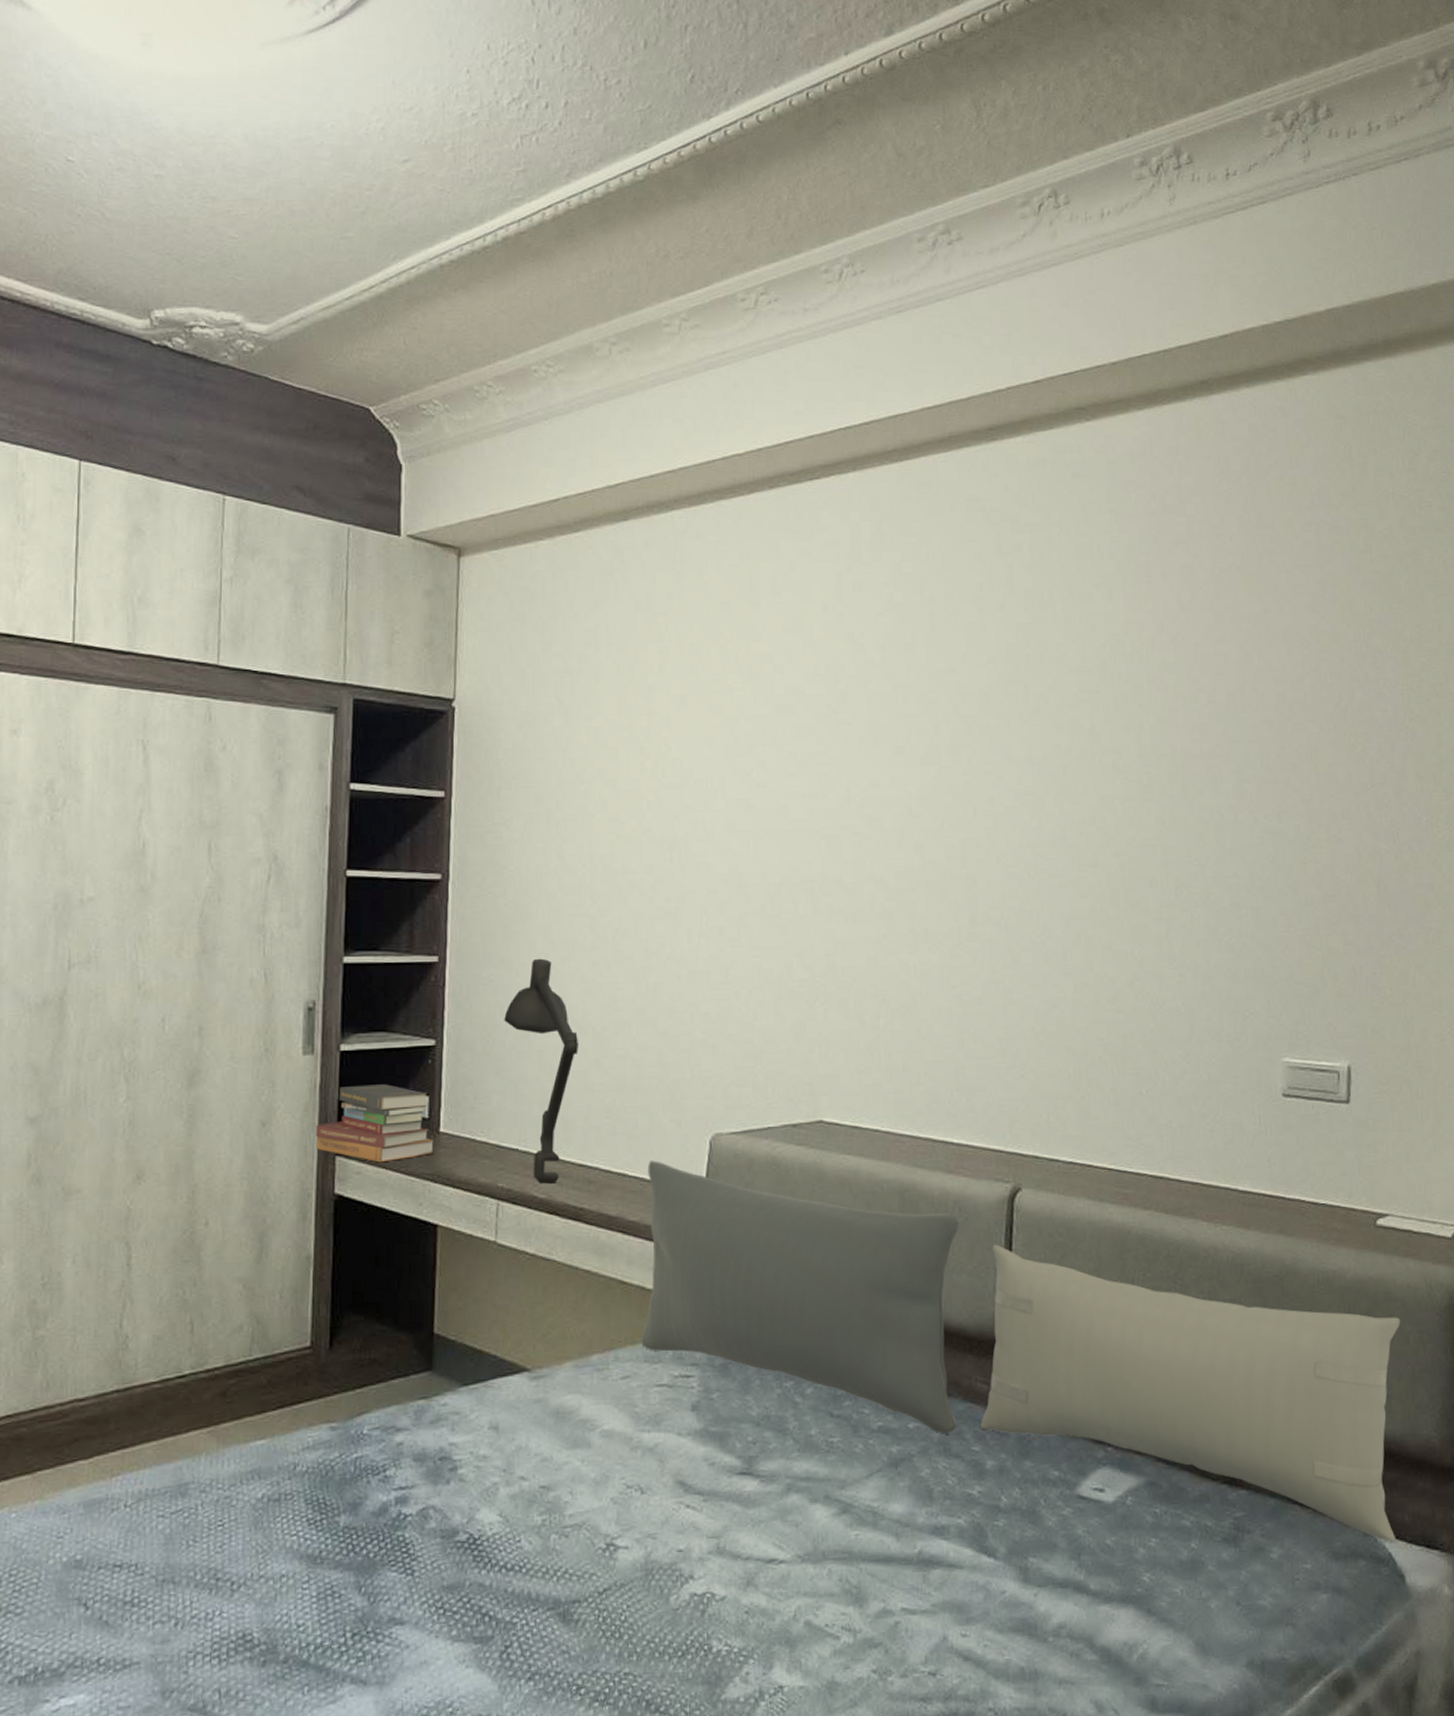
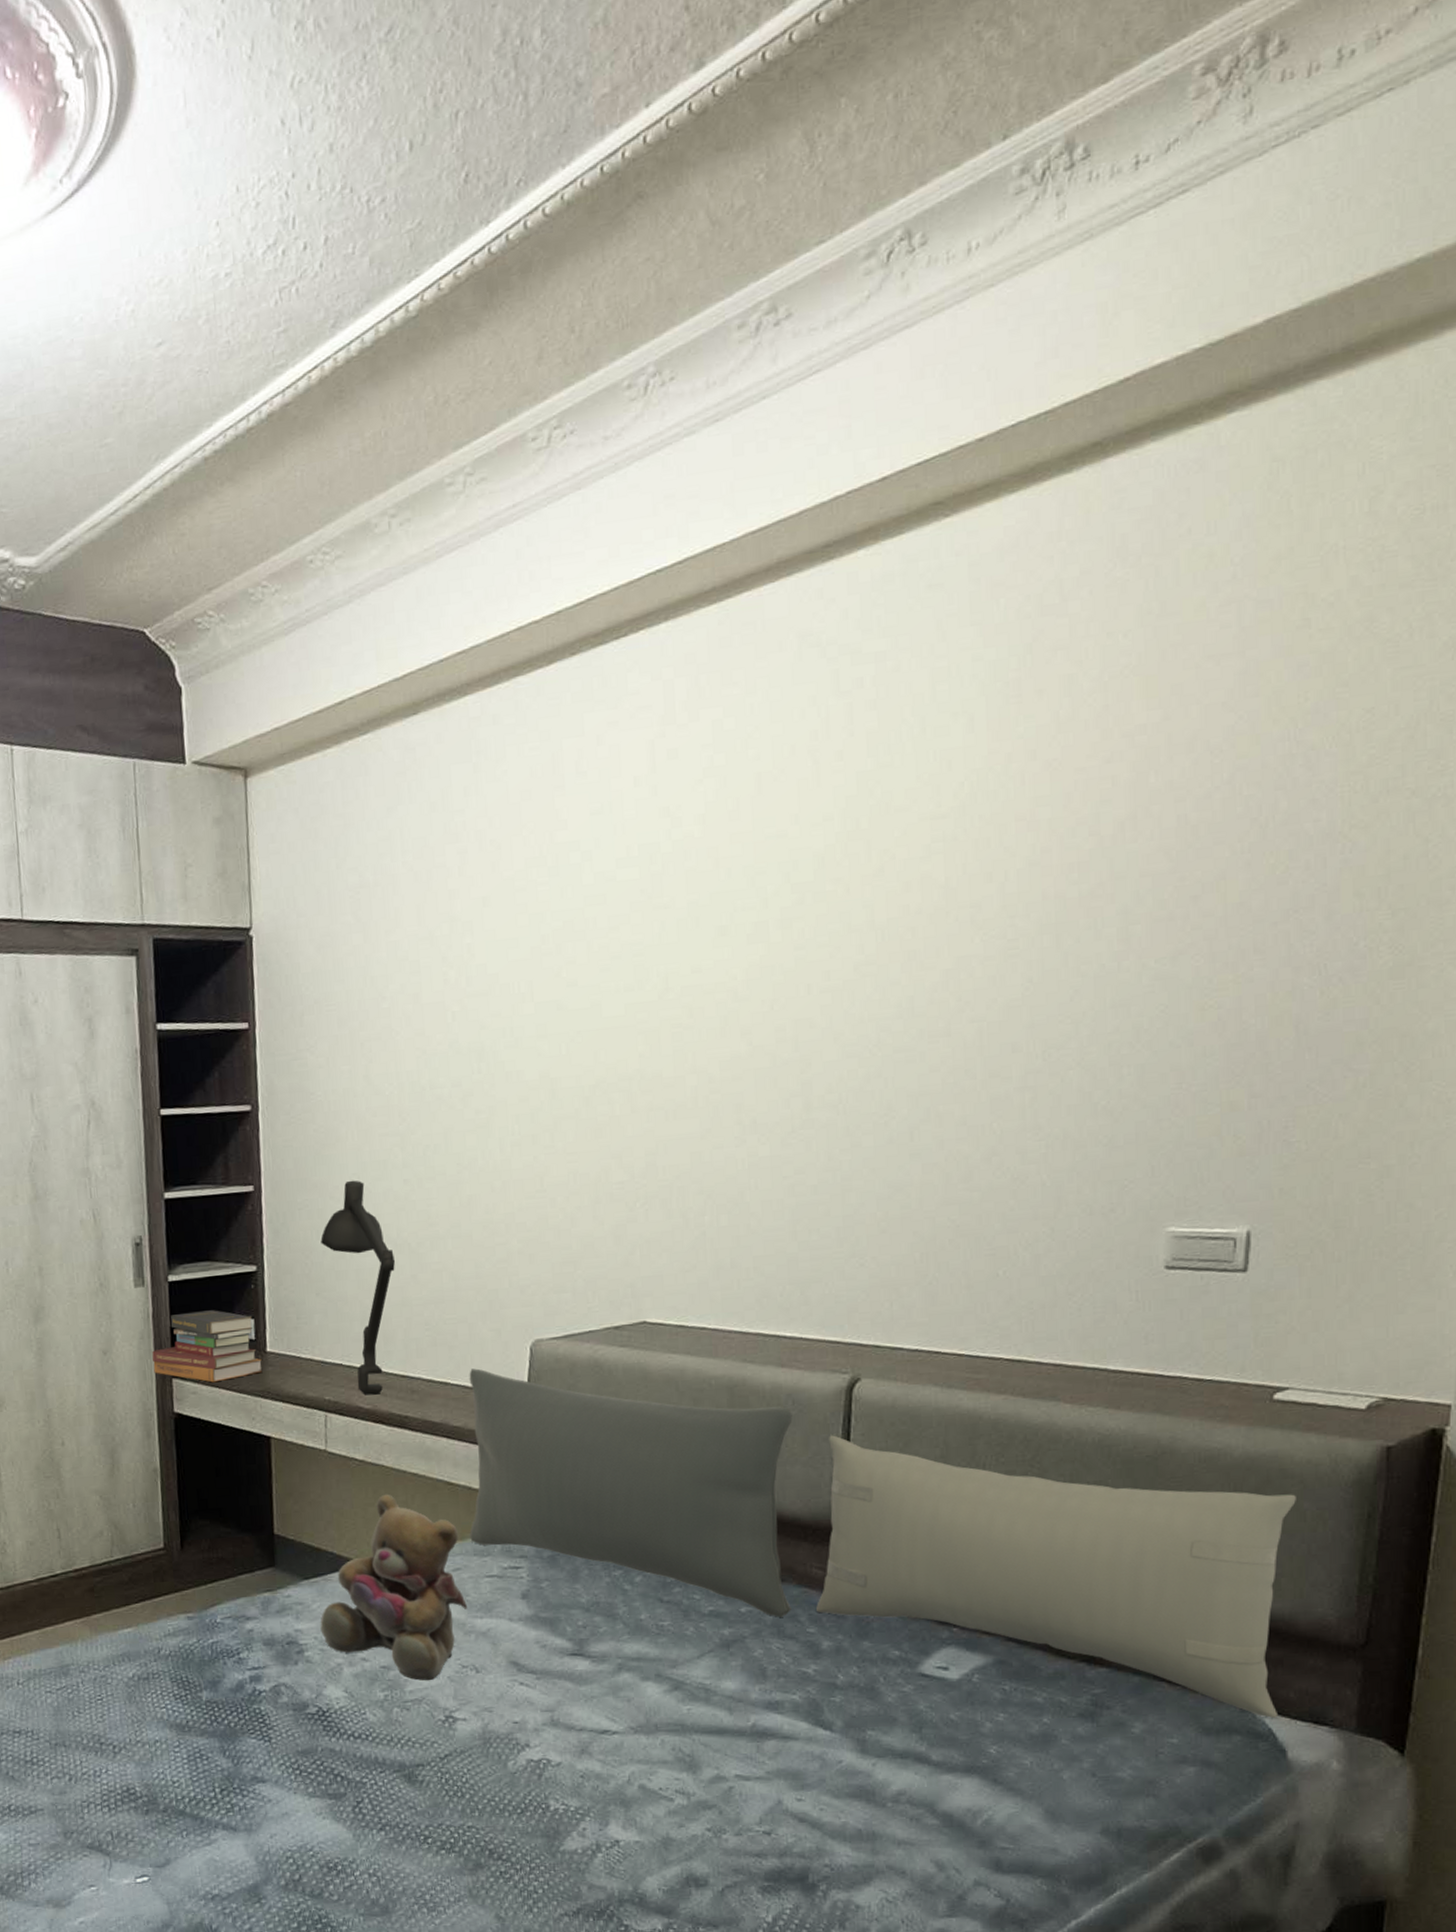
teddy bear: none [477,1292,635,1503] -> present [320,1494,467,1680]

